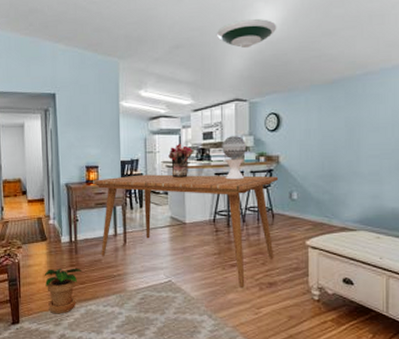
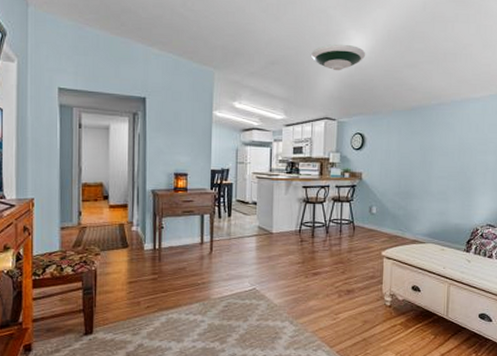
potted plant: present [44,268,83,314] -> none [123,276,165,324]
dining table: present [92,174,279,289] -> none [180,184,361,296]
bouquet: present [168,143,194,178] -> none [259,155,284,189]
decorative sphere: present [222,135,247,180] -> none [310,151,334,193]

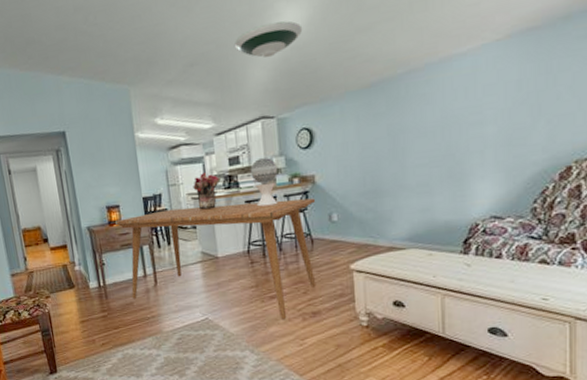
dining table: none [180,184,361,296] -> present [114,198,316,320]
bouquet: none [259,155,284,189] -> present [193,172,221,210]
decorative sphere: none [310,151,334,193] -> present [250,157,278,207]

